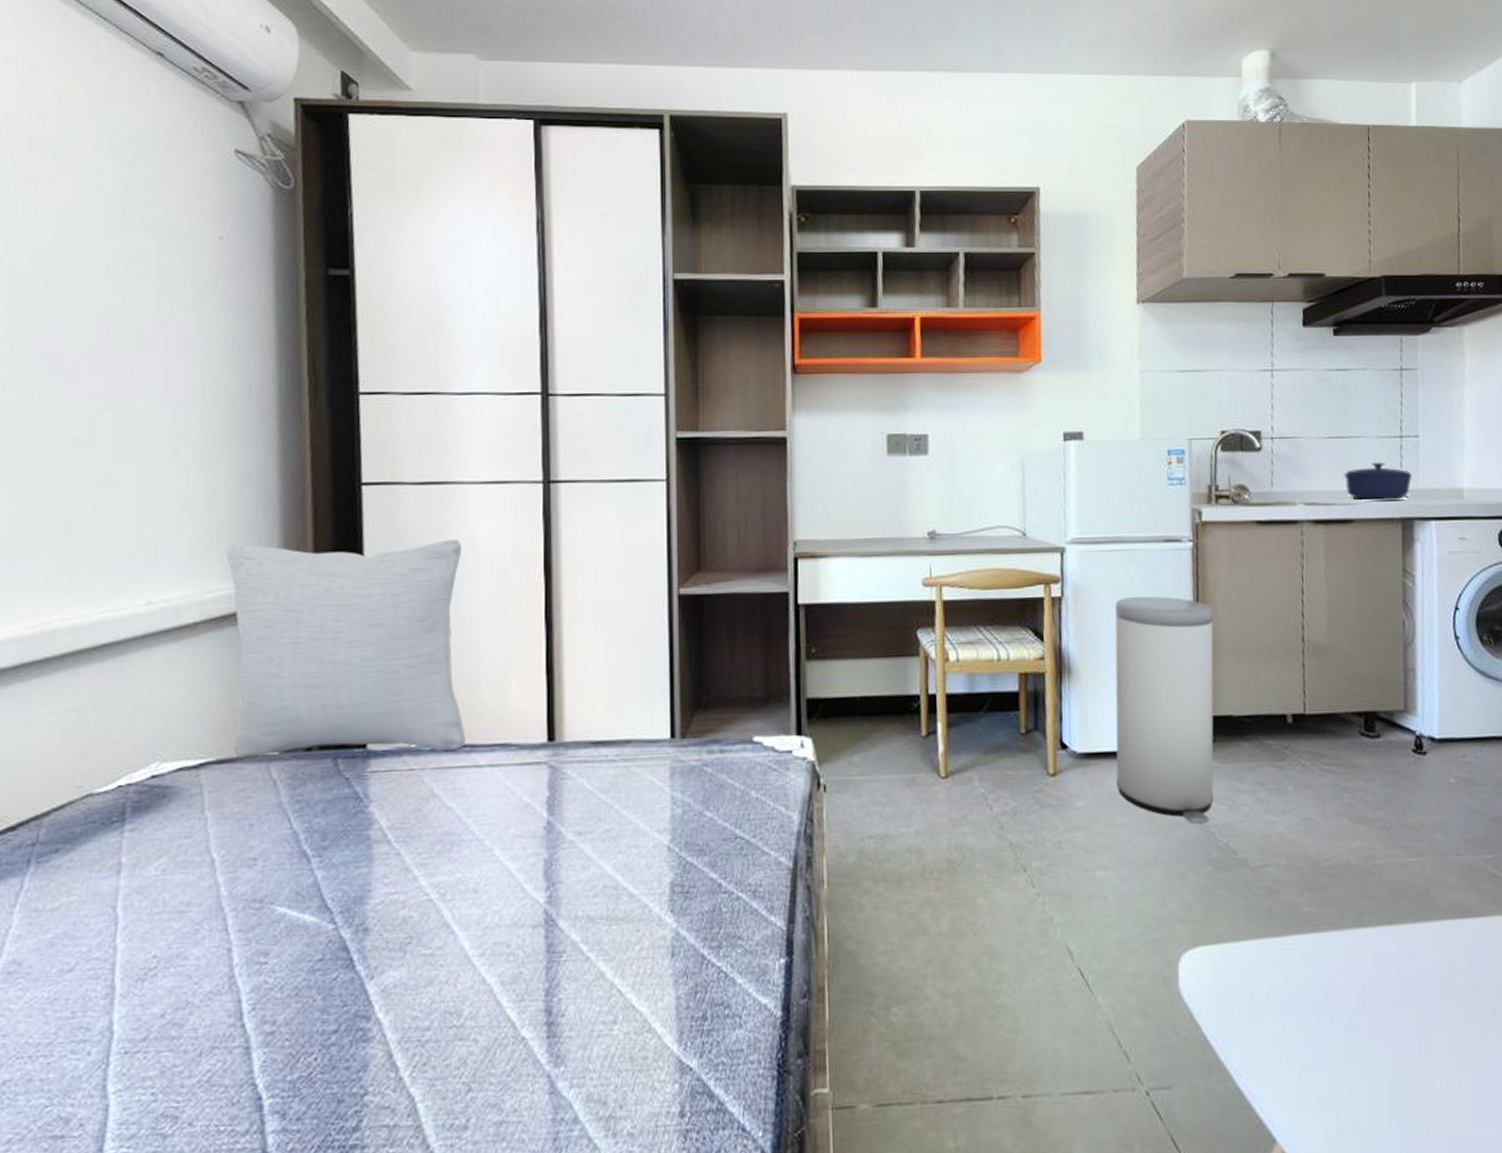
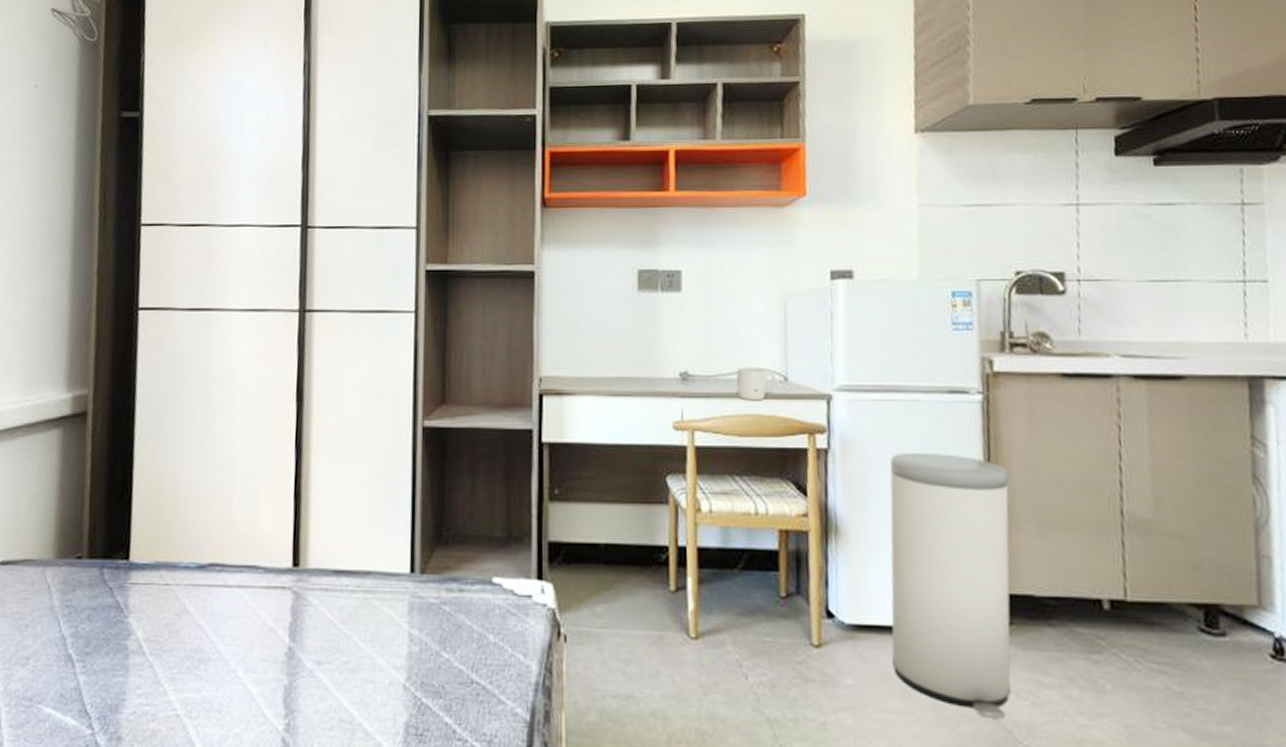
pillow: present [227,539,466,758] -> none [17,361,222,568]
mug: none [979,524,1016,556] -> present [736,367,777,401]
cooking pot: present [1344,461,1413,501] -> none [1170,309,1261,354]

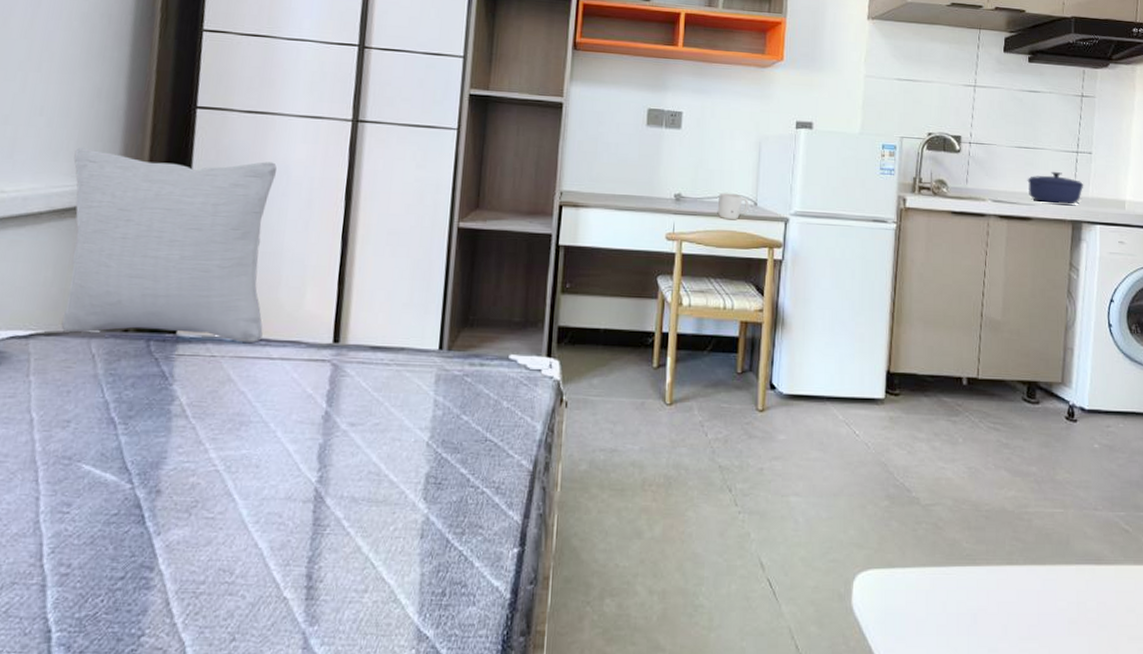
pillow: none [17,361,222,568] -> present [61,148,277,342]
pedal bin: present [890,453,1011,719] -> none [815,266,909,464]
cooking pot: none [1170,309,1261,354] -> present [1027,171,1084,205]

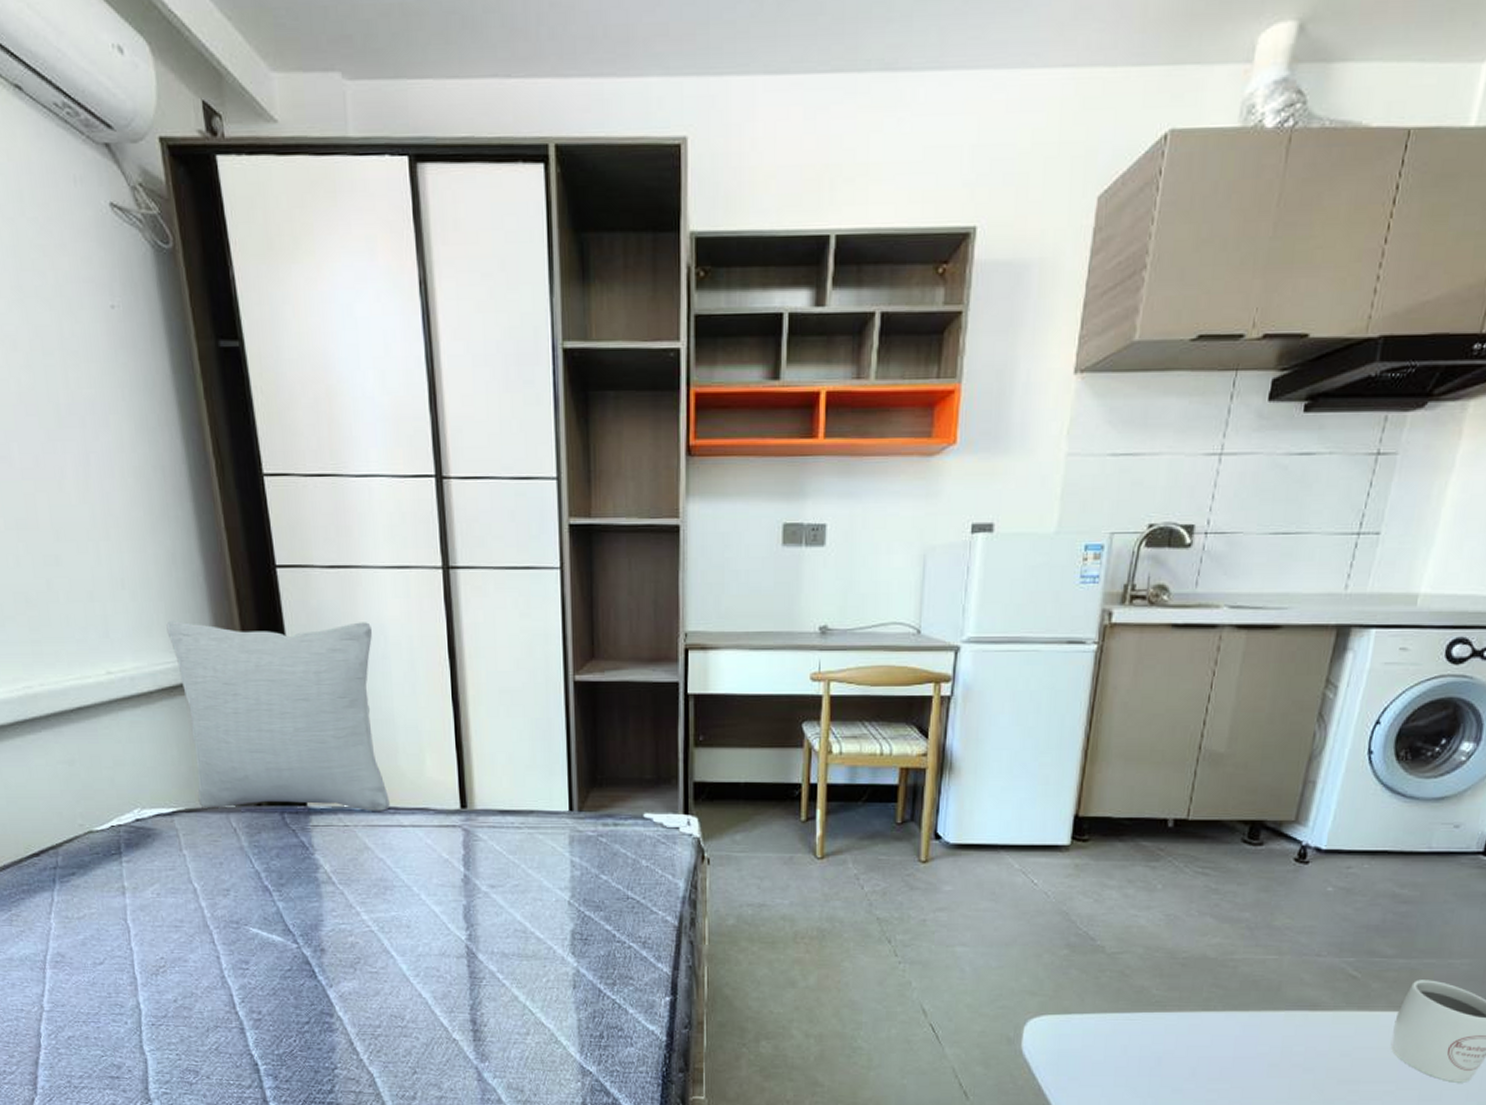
mug: present [717,192,749,220] -> none [871,621,910,653]
cooking pot: present [1027,171,1084,205] -> none [1281,561,1362,605]

